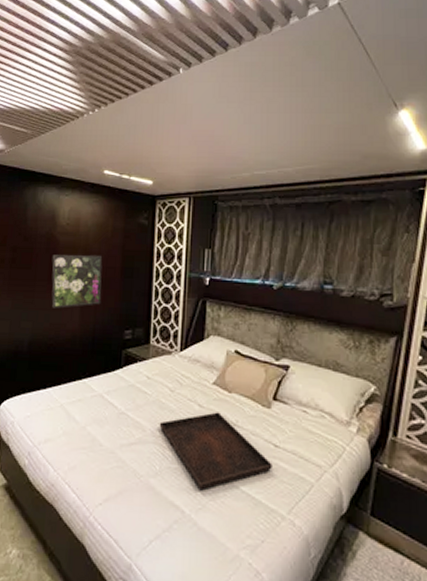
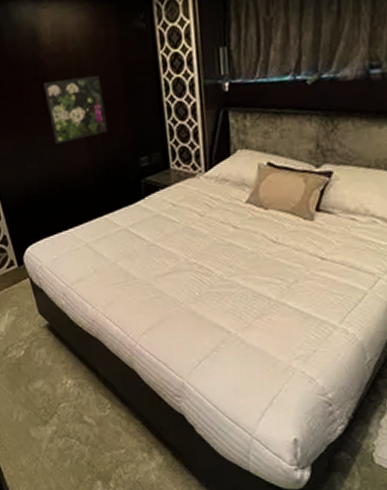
serving tray: present [159,412,272,491] -> none [192,231,320,311]

